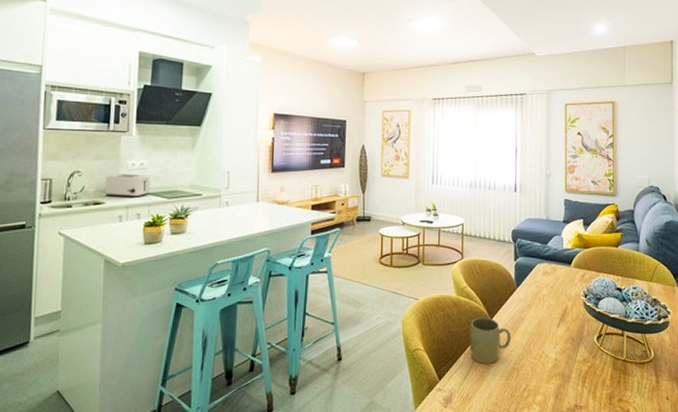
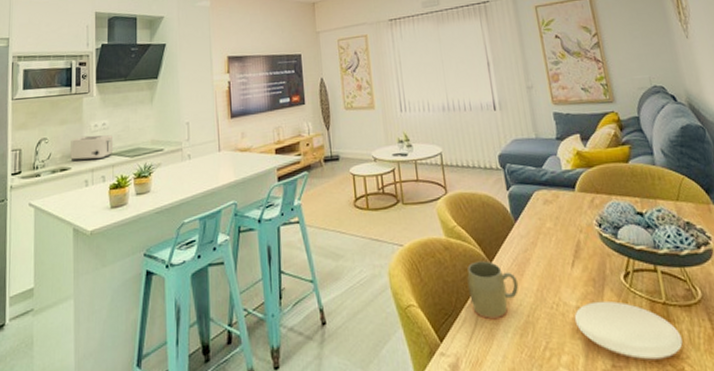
plate: none [552,355,632,403] -> present [574,300,683,360]

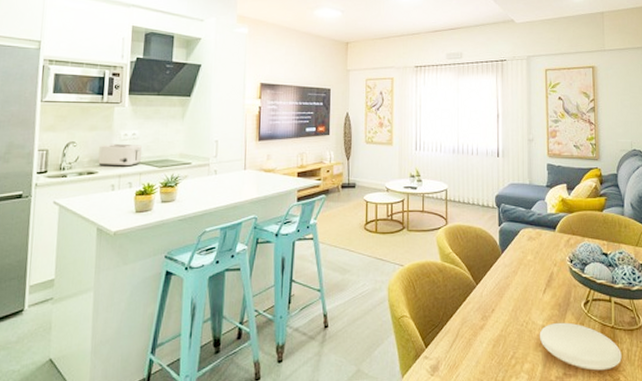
mug: present [467,260,519,319] -> none [455,283,498,331]

